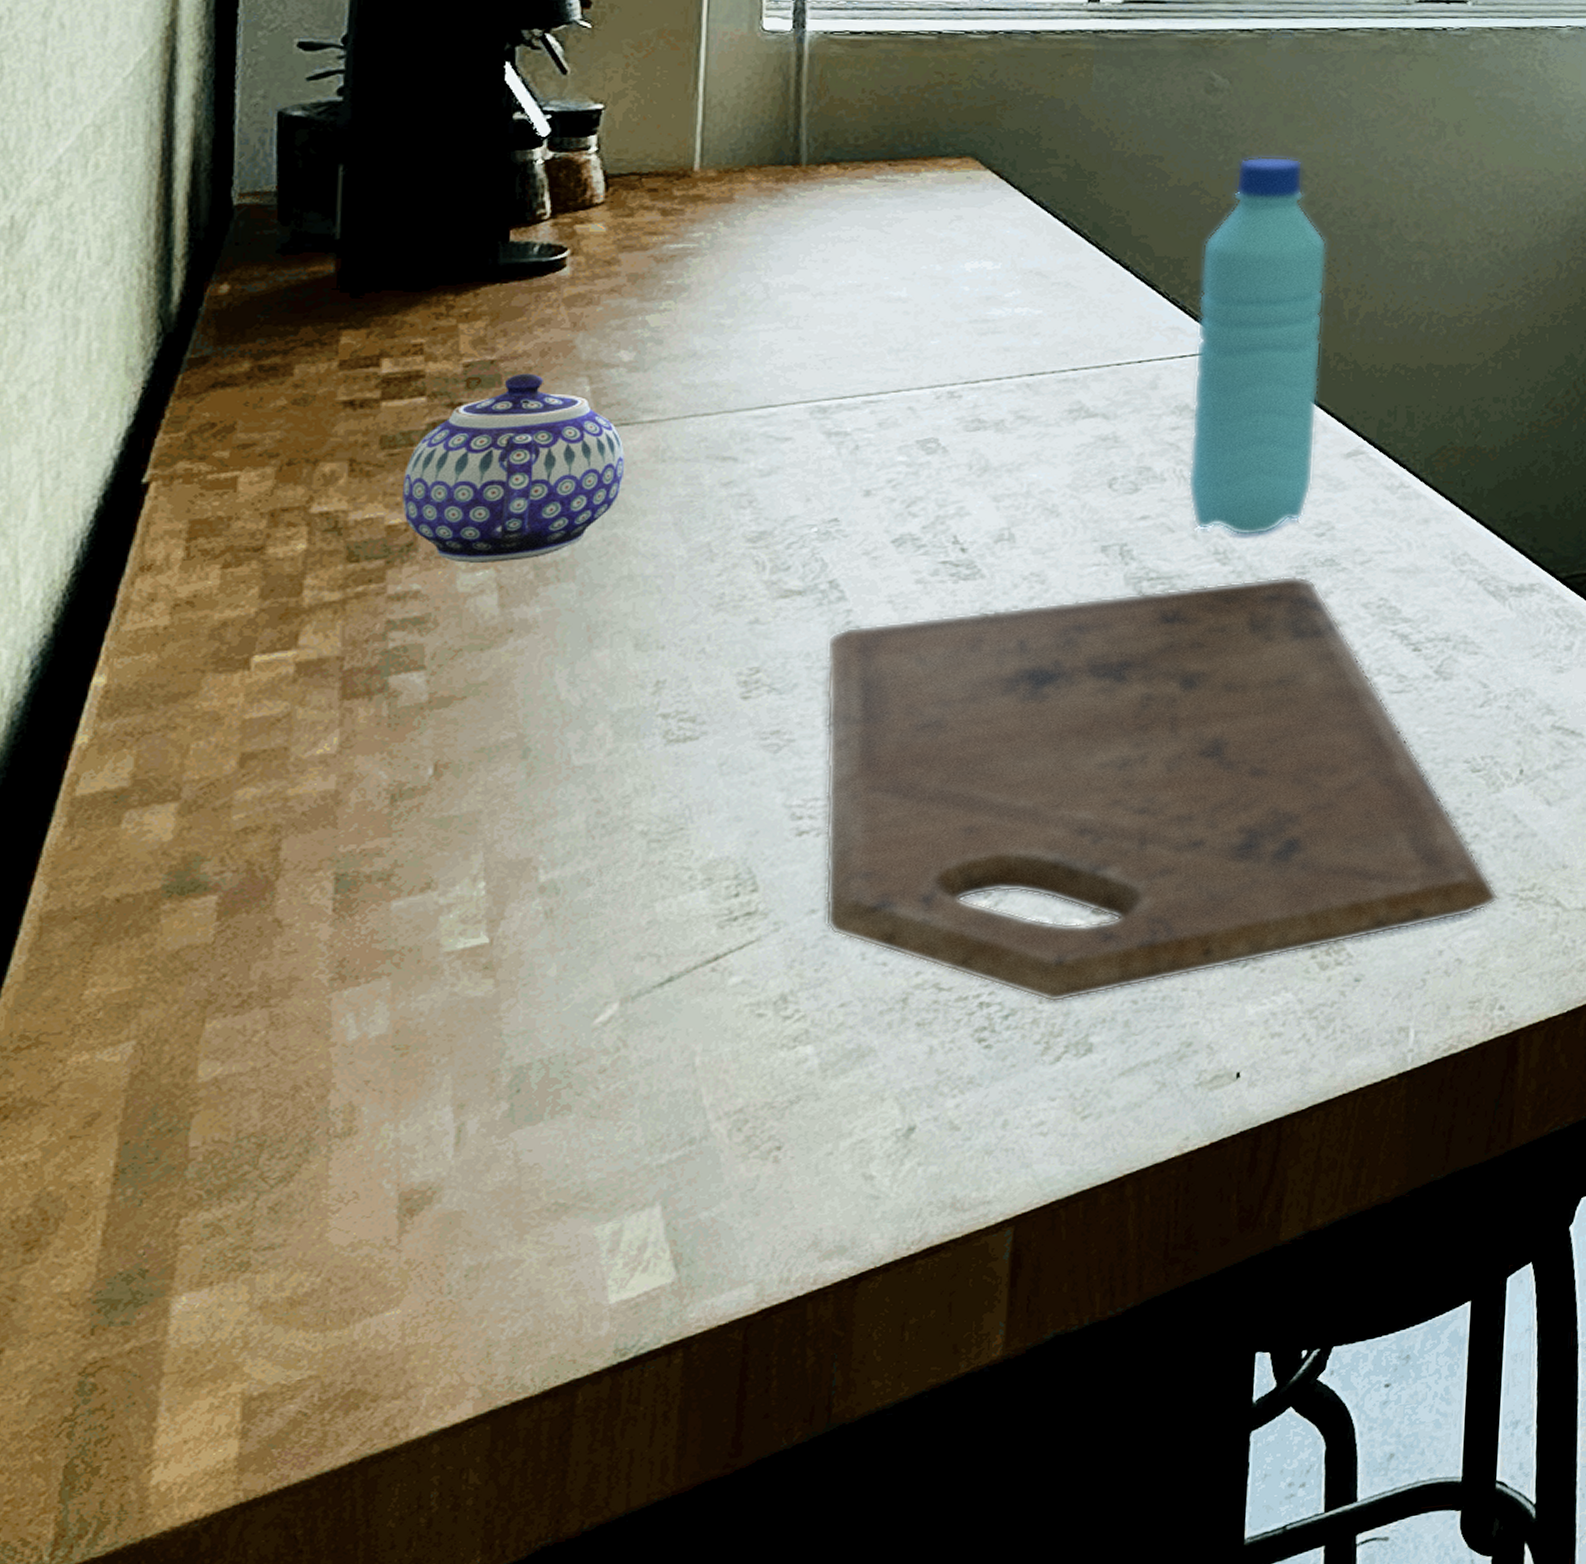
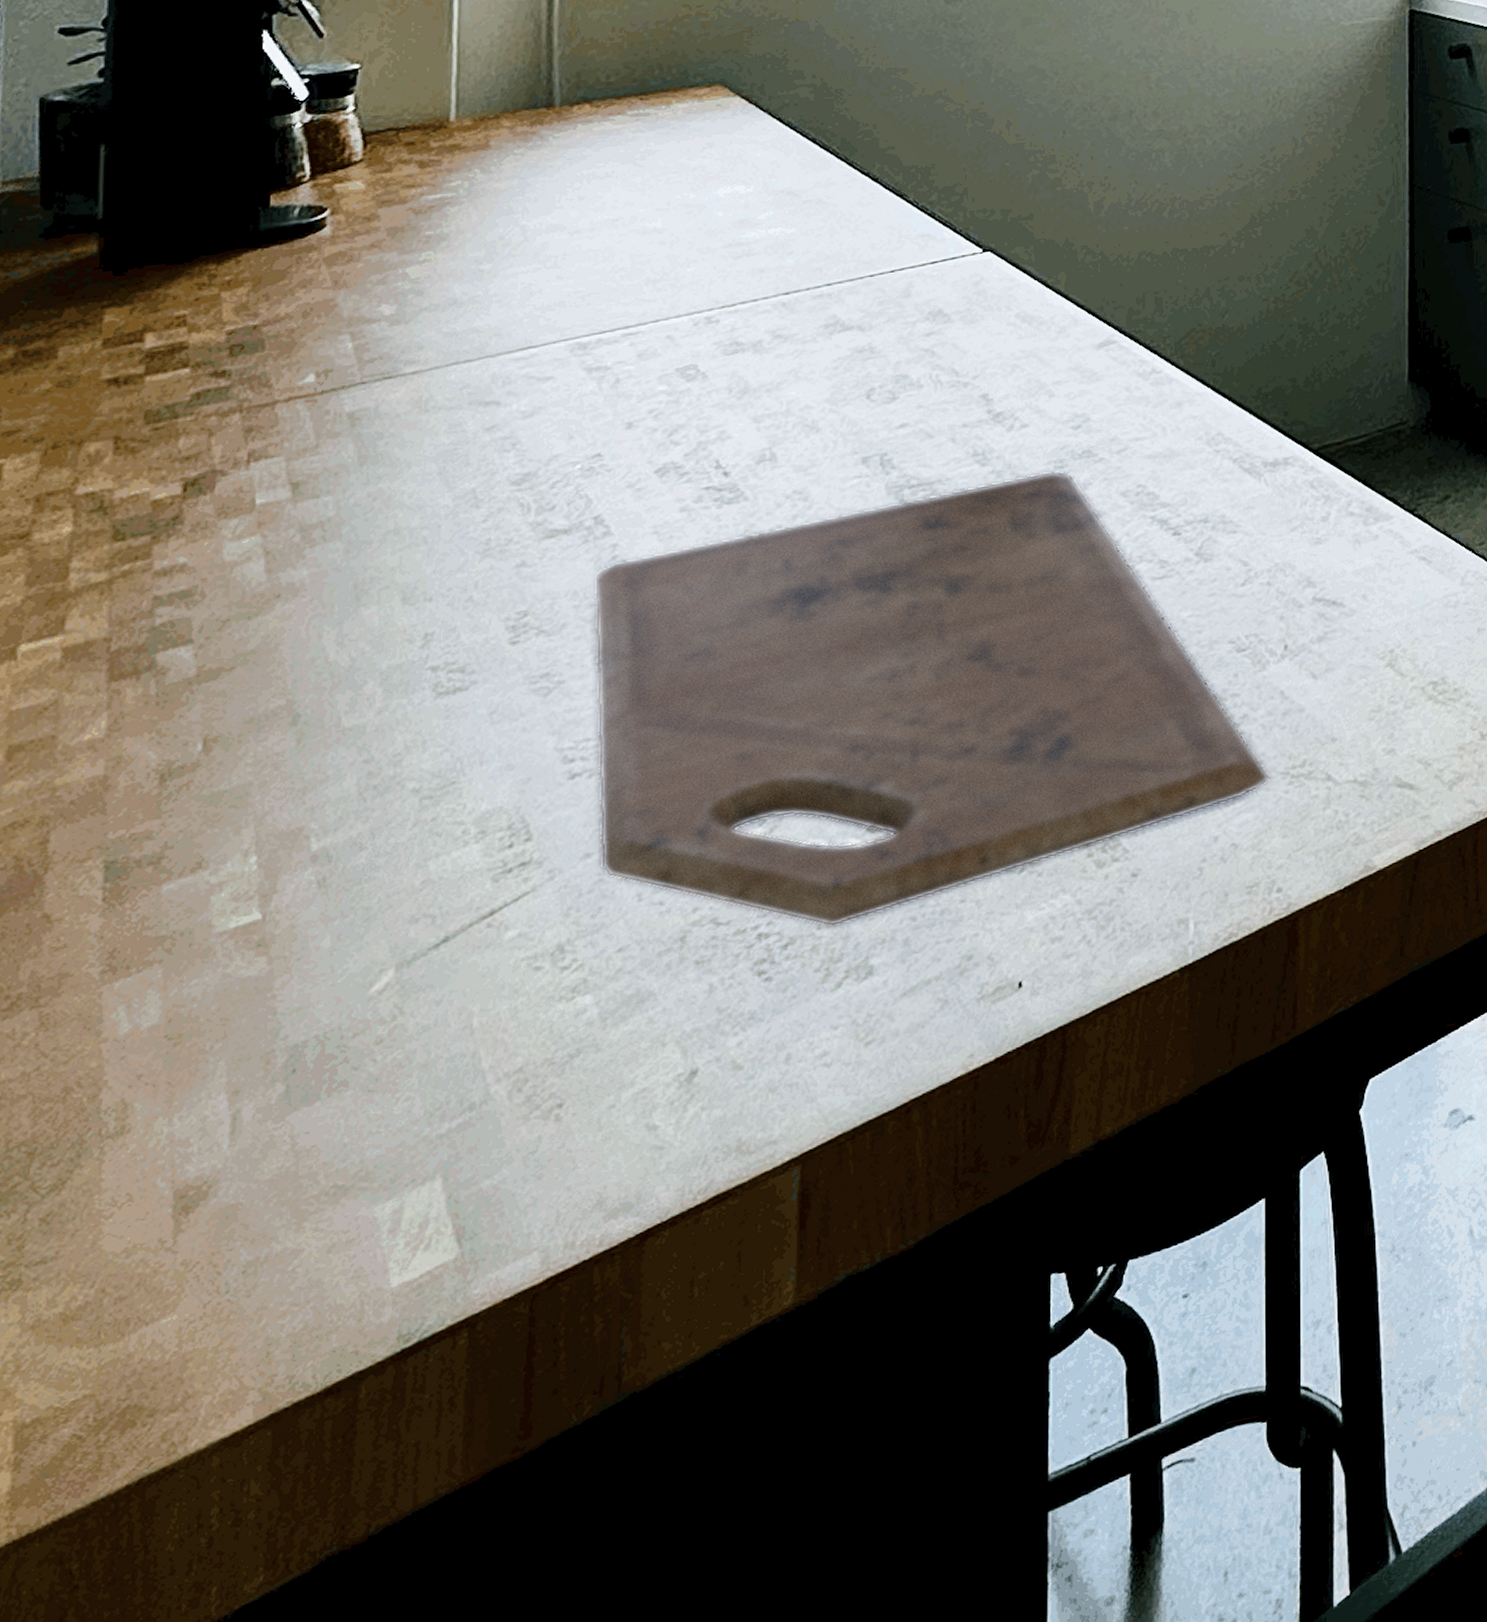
teapot: present [402,373,625,563] -> none [168,335,388,532]
water bottle: present [1187,156,1327,536] -> none [944,58,1069,436]

